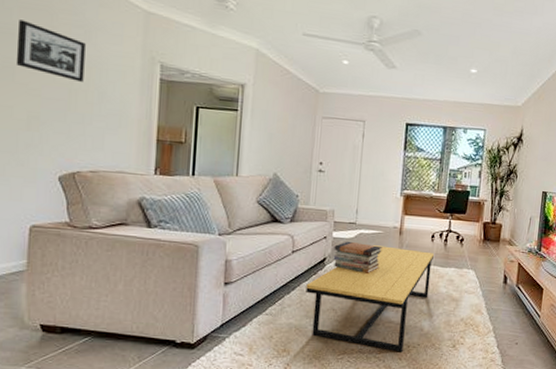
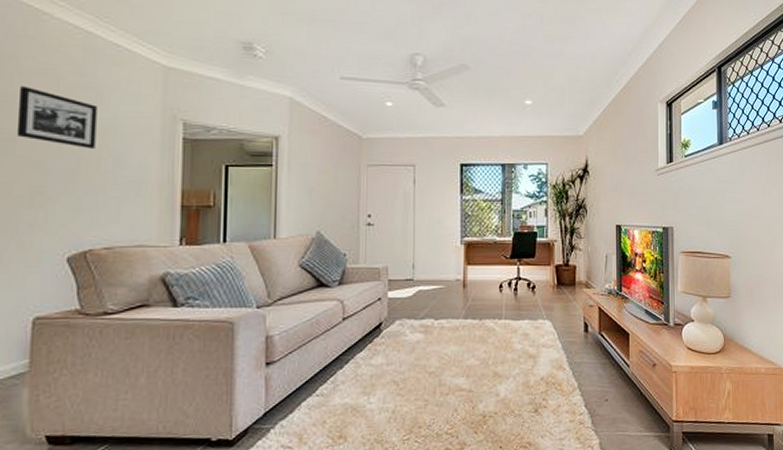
coffee table: present [306,245,434,353] -> none [361,302,503,425]
book stack: present [333,241,382,275] -> none [390,300,445,337]

